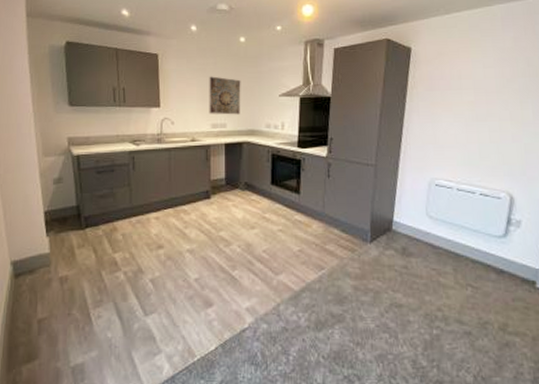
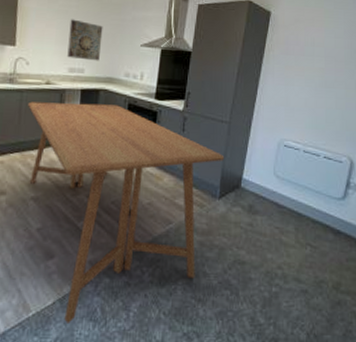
dining table: none [177,156,373,367] -> present [28,101,225,323]

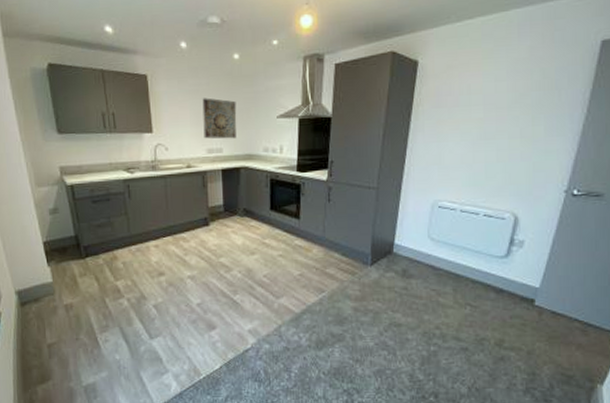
dining table: present [28,101,225,323] -> none [173,181,374,384]

